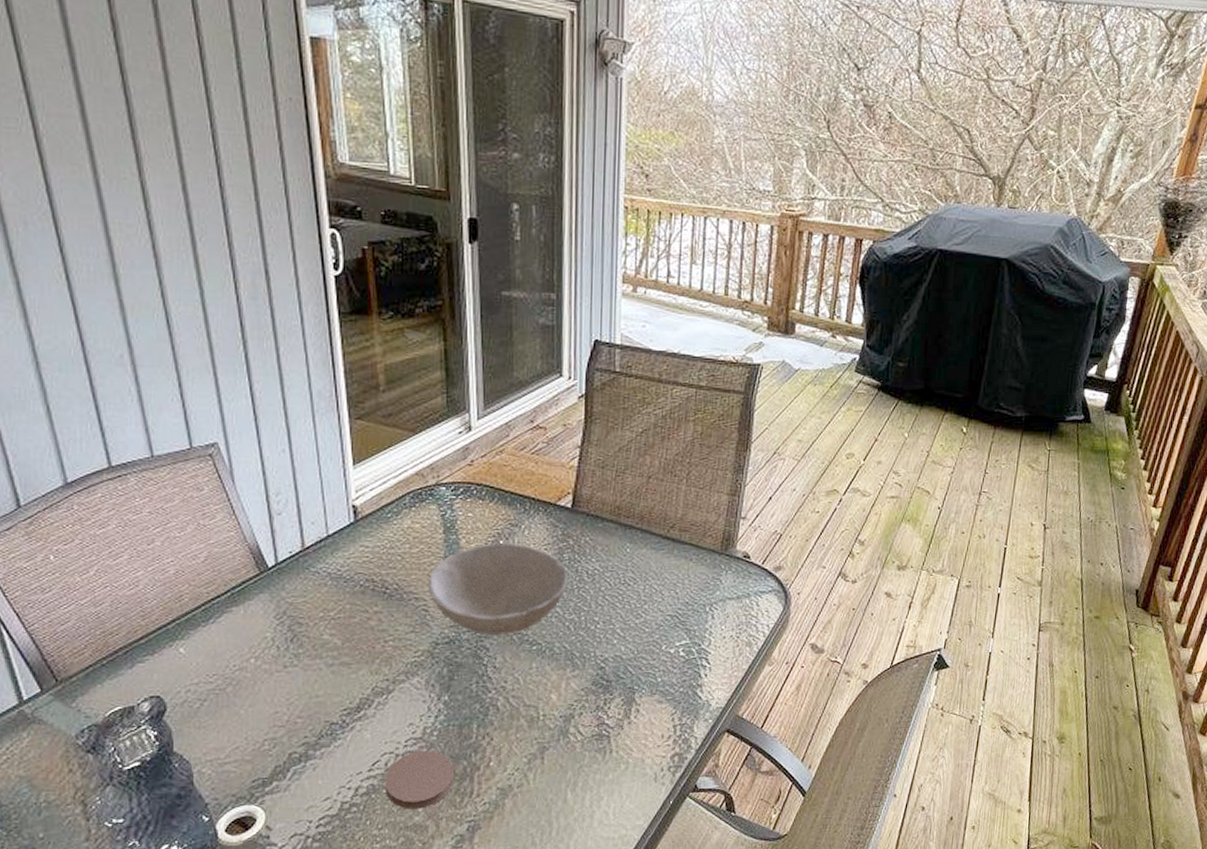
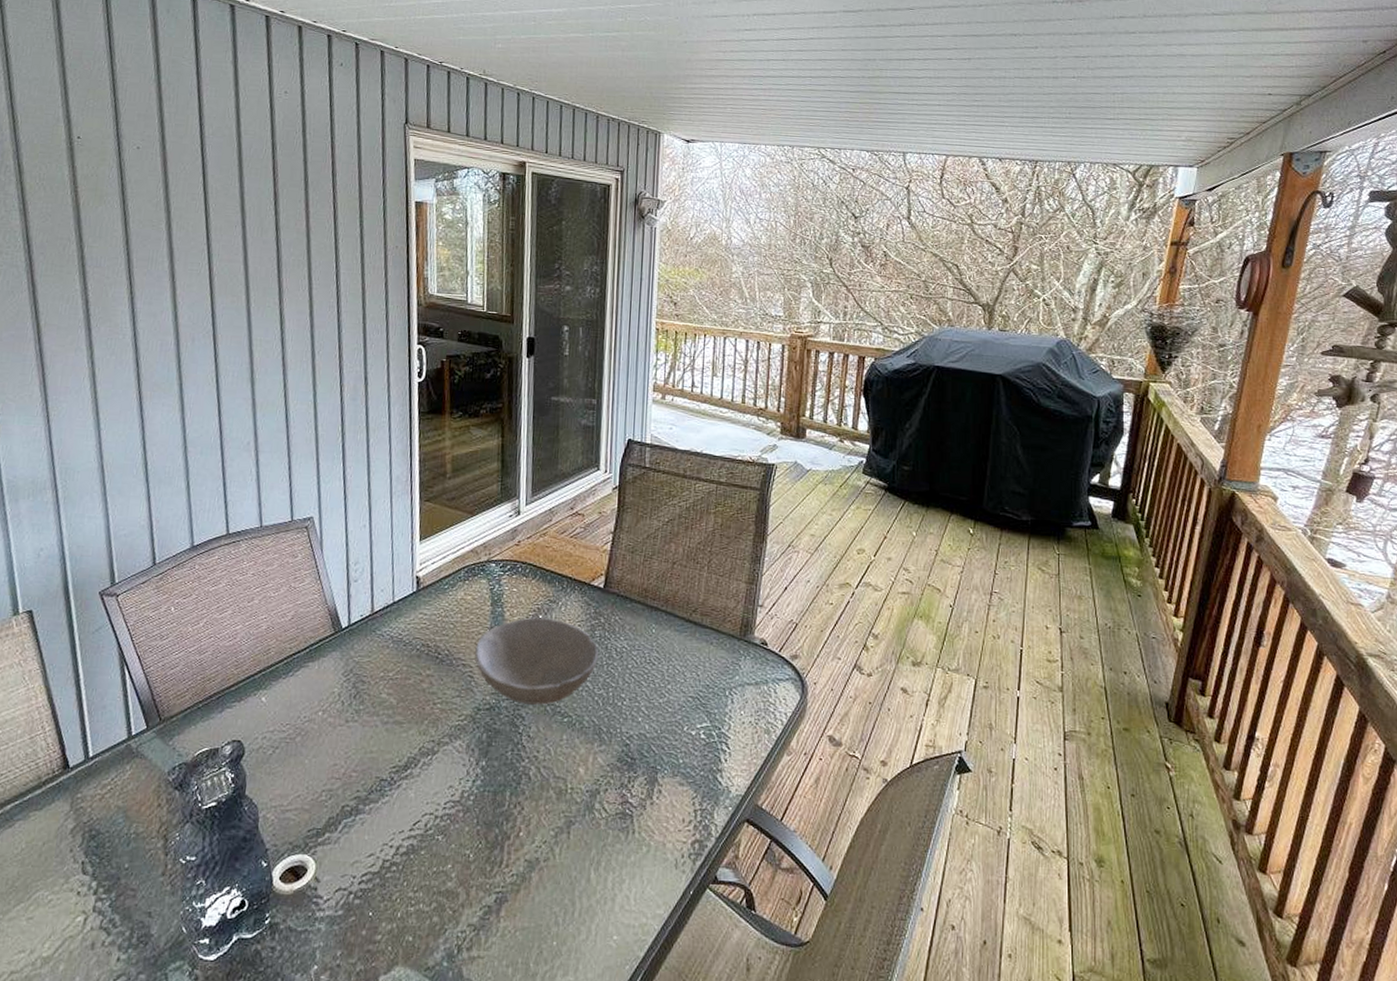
coaster: present [385,751,455,810] -> none [422,814,487,875]

